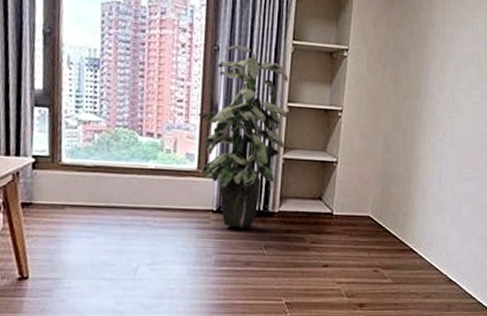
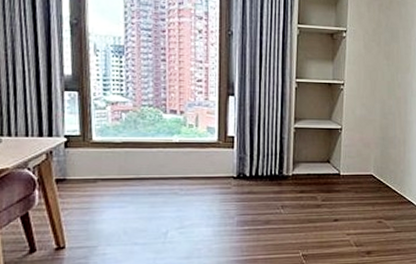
indoor plant: present [198,44,289,229] -> none [216,29,297,192]

